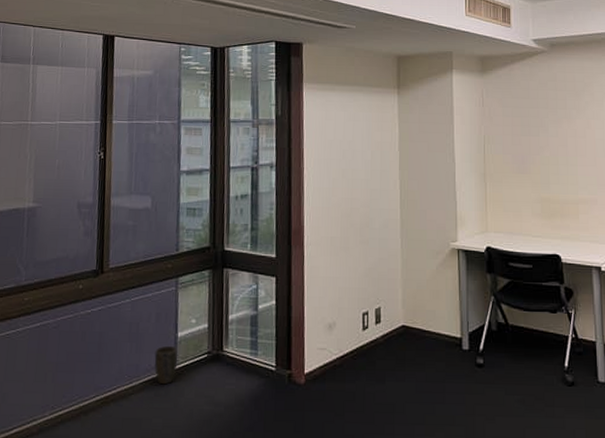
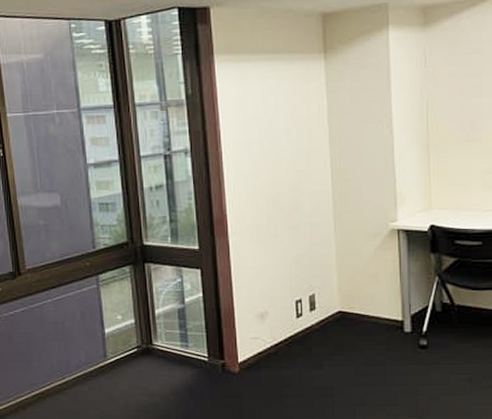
plant pot: present [154,345,177,385] -> none [83,342,107,379]

